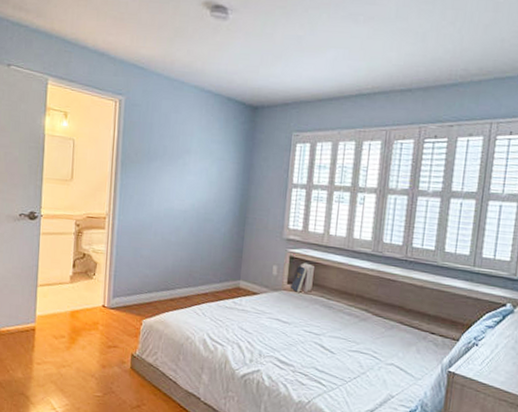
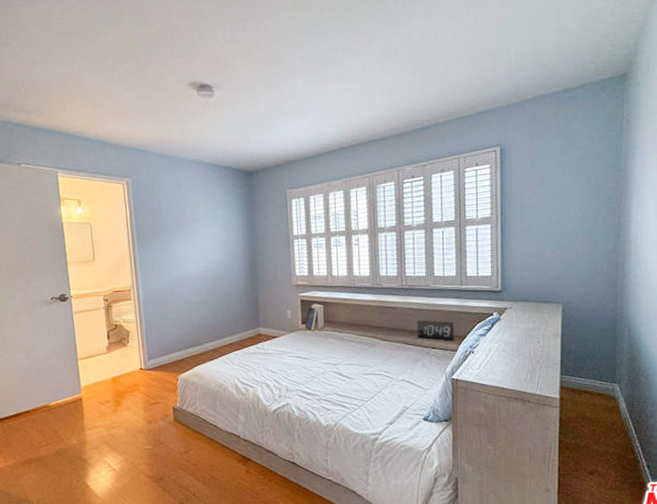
alarm clock: none [415,299,460,329] -> present [417,320,454,341]

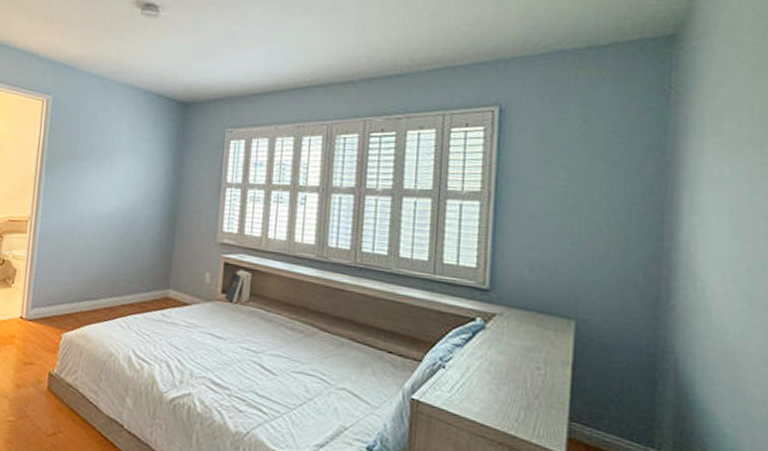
alarm clock: present [417,320,454,341] -> none [368,312,420,347]

